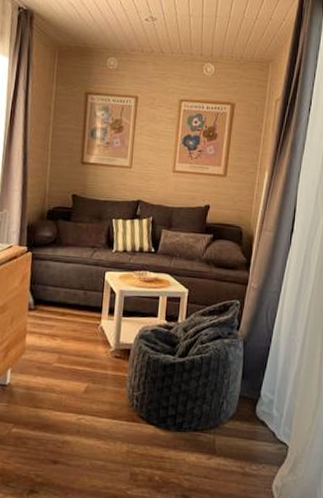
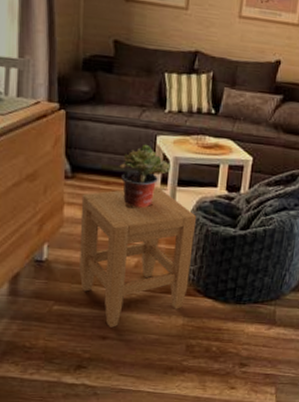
stool: none [36,317,140,452] -> present [79,186,197,328]
potted plant: none [73,280,117,336] -> present [119,145,171,208]

